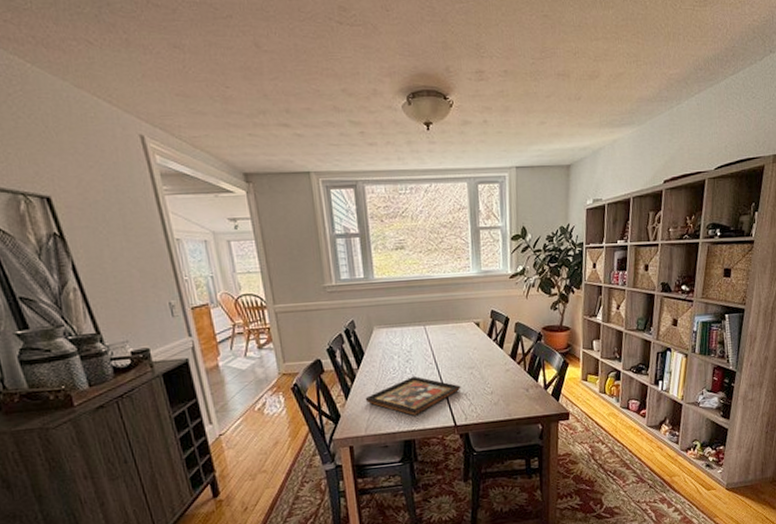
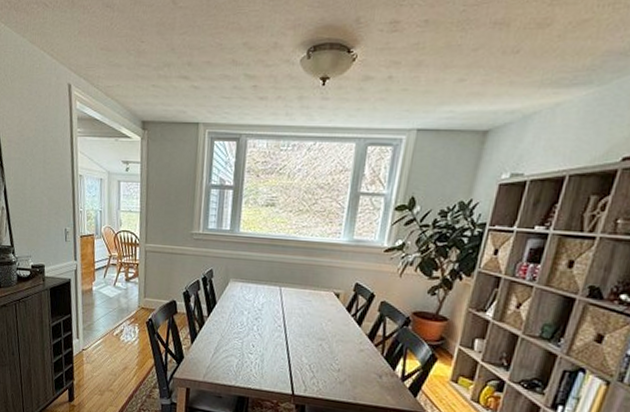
decorative tray: present [365,376,461,416] -> none [209,334,307,374]

